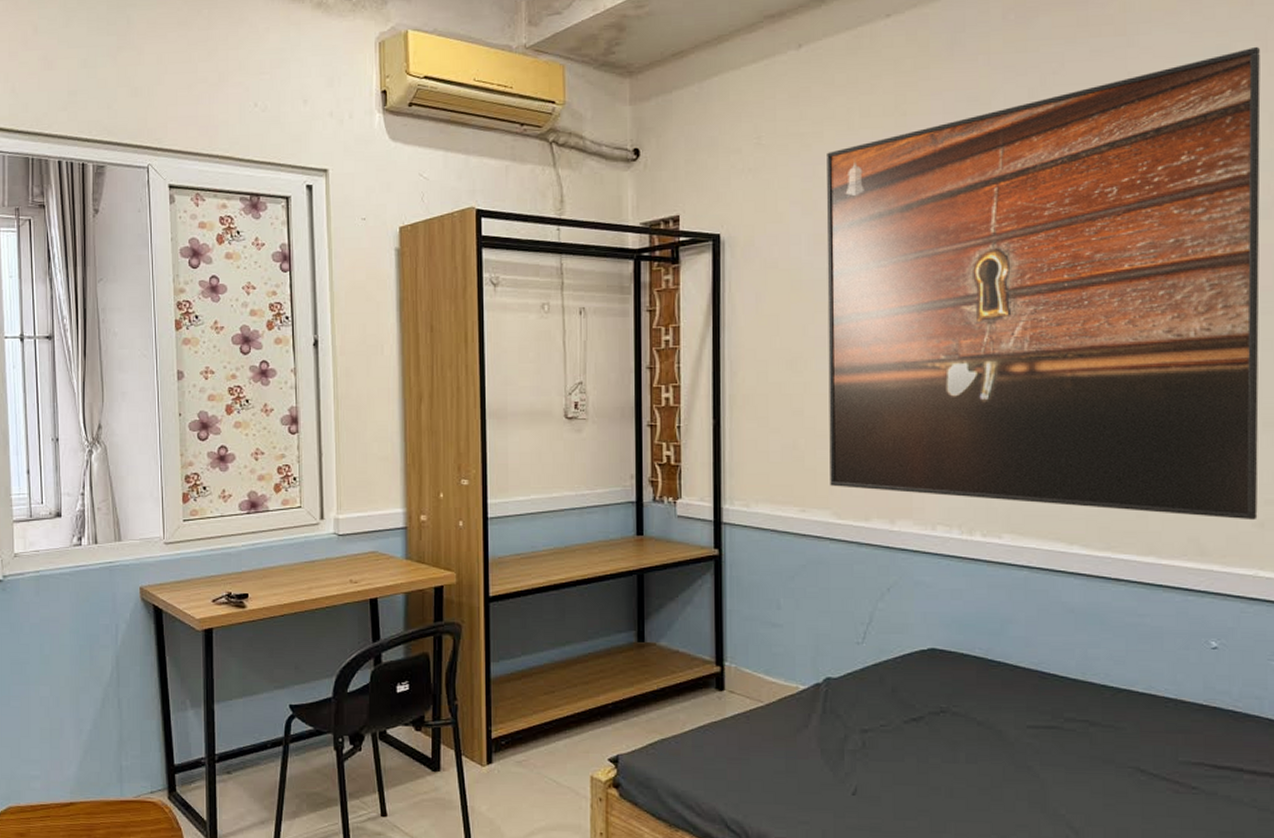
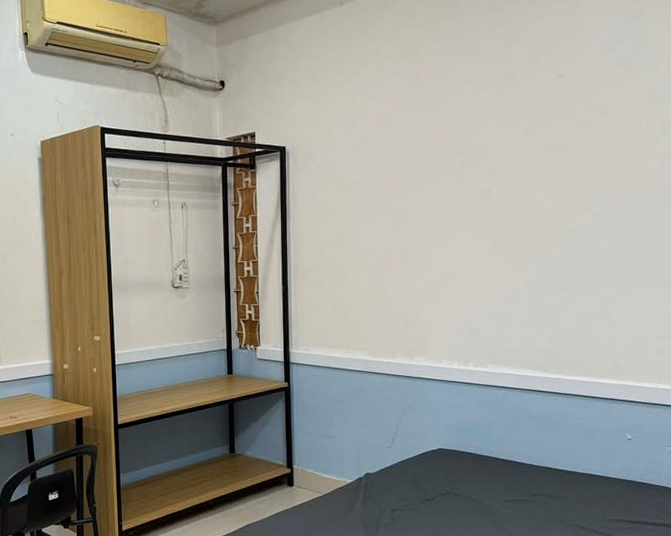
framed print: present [826,46,1261,521] -> none [362,10,662,349]

